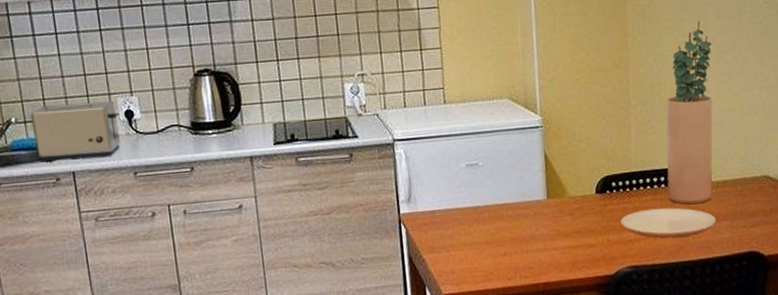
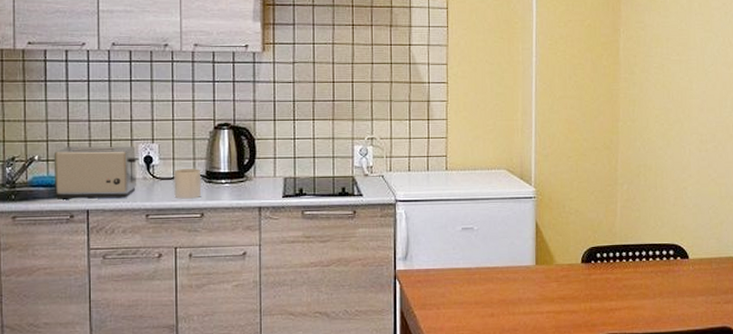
mug: none [157,120,189,154] -> present [174,169,202,200]
plate: present [620,208,716,238] -> none [603,280,692,309]
vase: present [666,21,713,205] -> none [648,112,694,279]

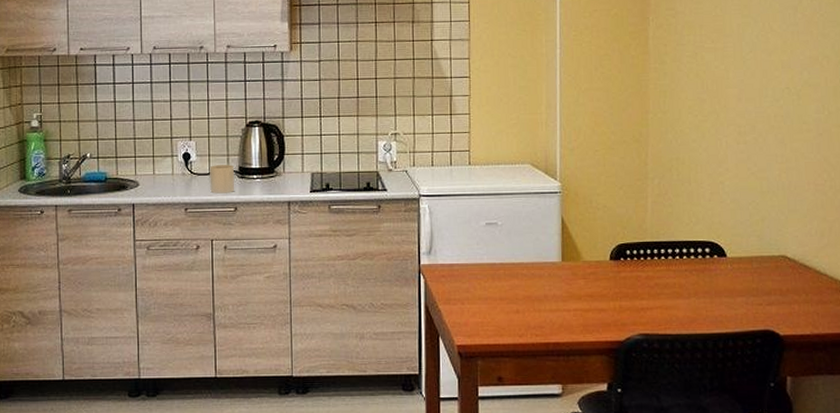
toaster: present [53,146,137,199] -> none [103,143,177,194]

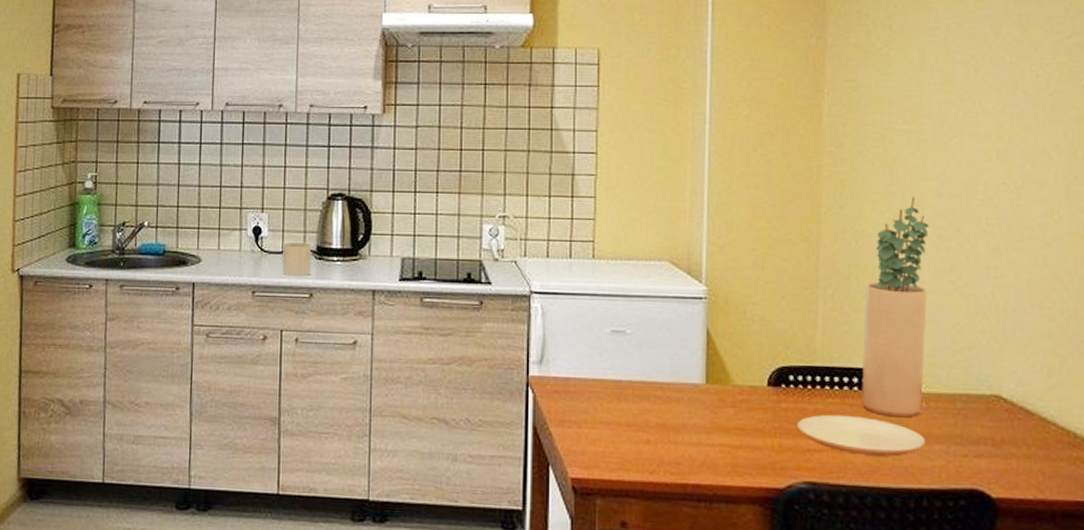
plate: none [633,279,730,309] -> present [797,414,925,456]
vase: none [682,102,731,278] -> present [861,197,929,418]

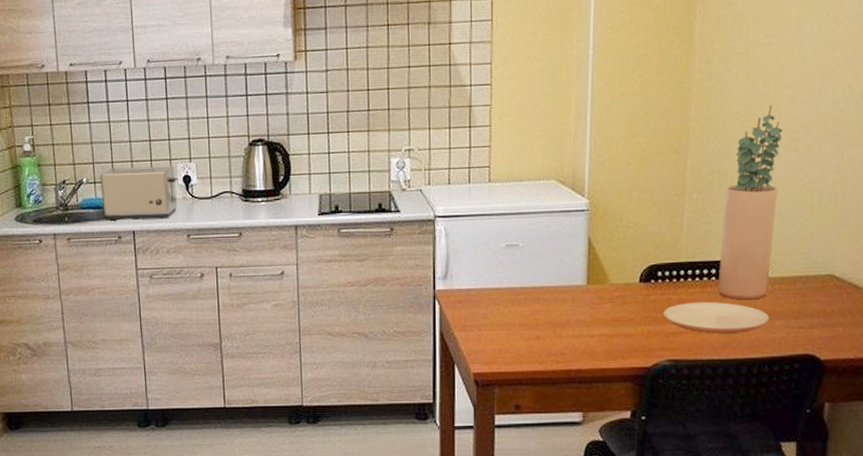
toaster: none [162,213,246,273] -> present [100,165,178,221]
mug: present [282,242,312,278] -> none [212,187,239,220]

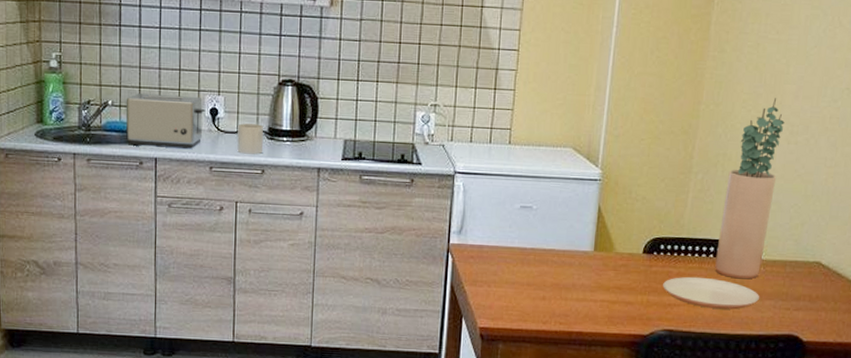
mug: none [212,187,239,220] -> present [237,123,264,156]

